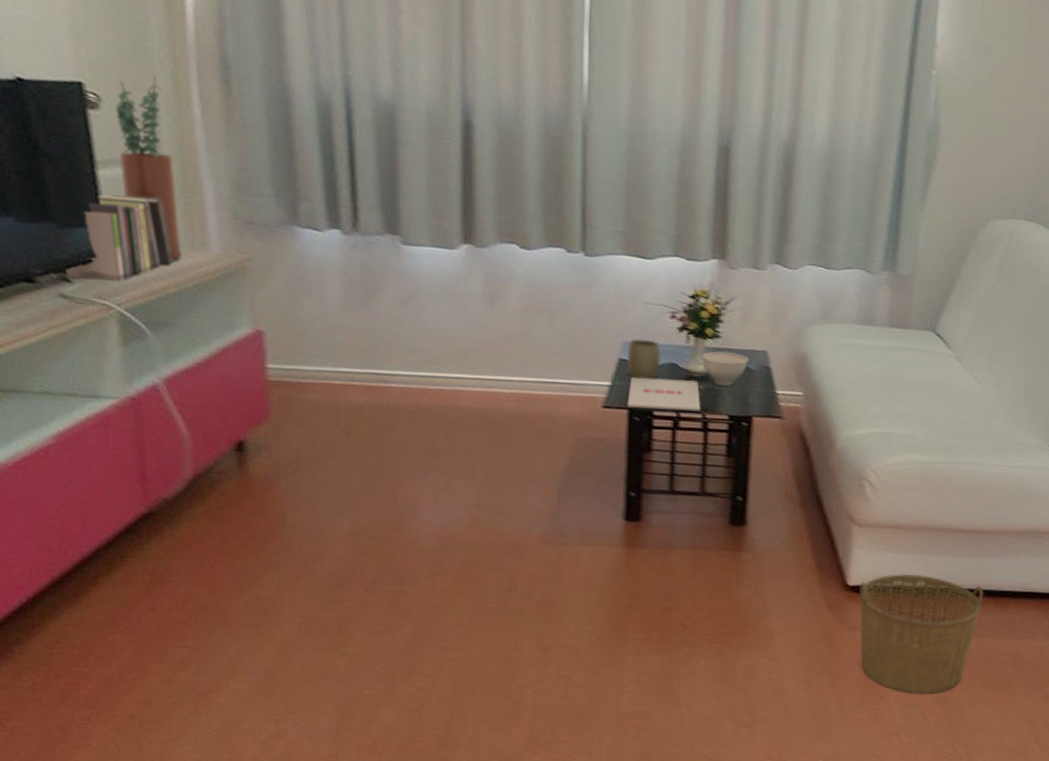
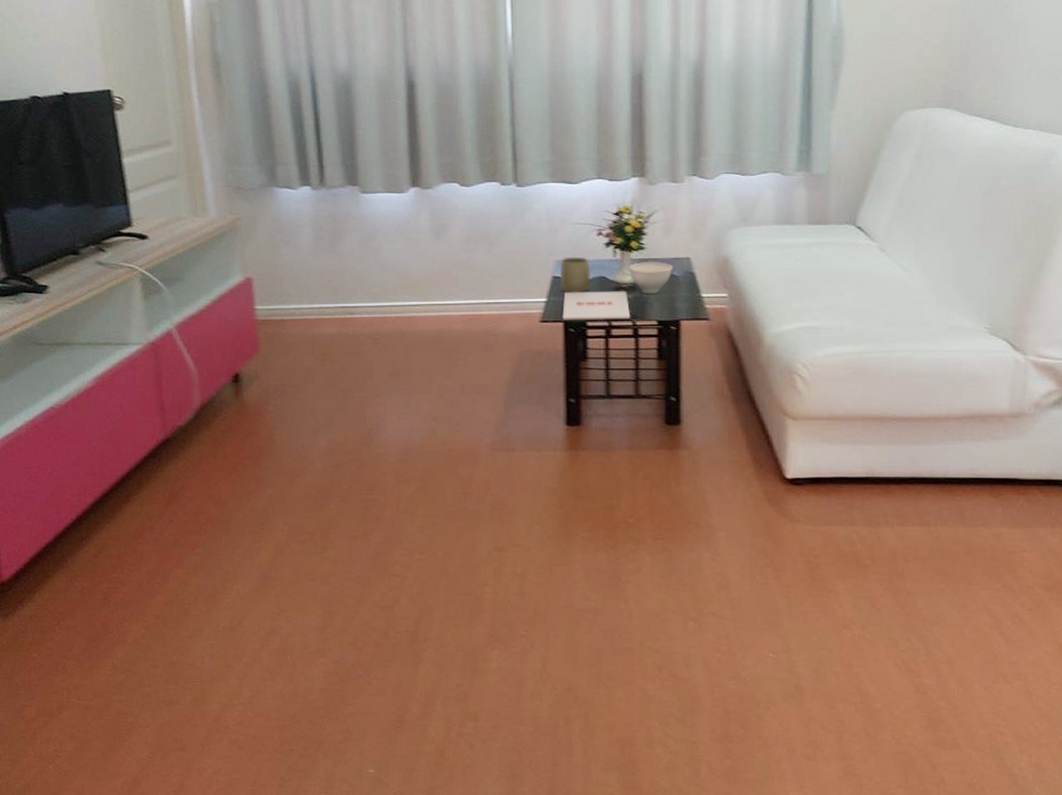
books: present [66,195,173,282] -> none [101,175,181,249]
vase: present [114,76,181,263] -> none [134,77,187,227]
basket: present [859,573,984,694] -> none [798,464,930,585]

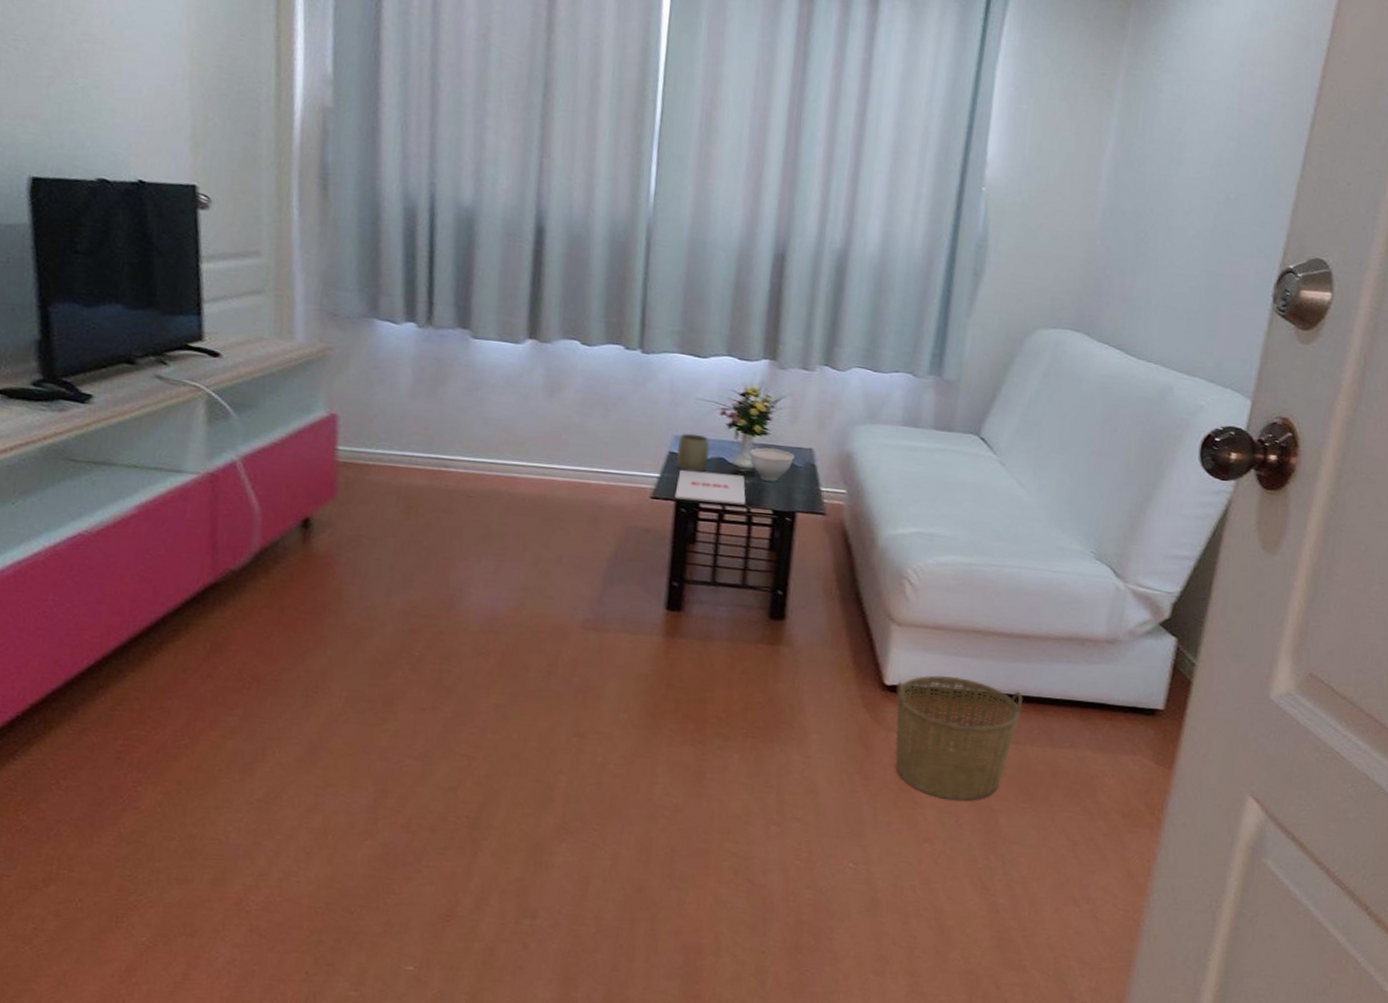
basket: none [798,464,930,585] -> present [895,675,1024,801]

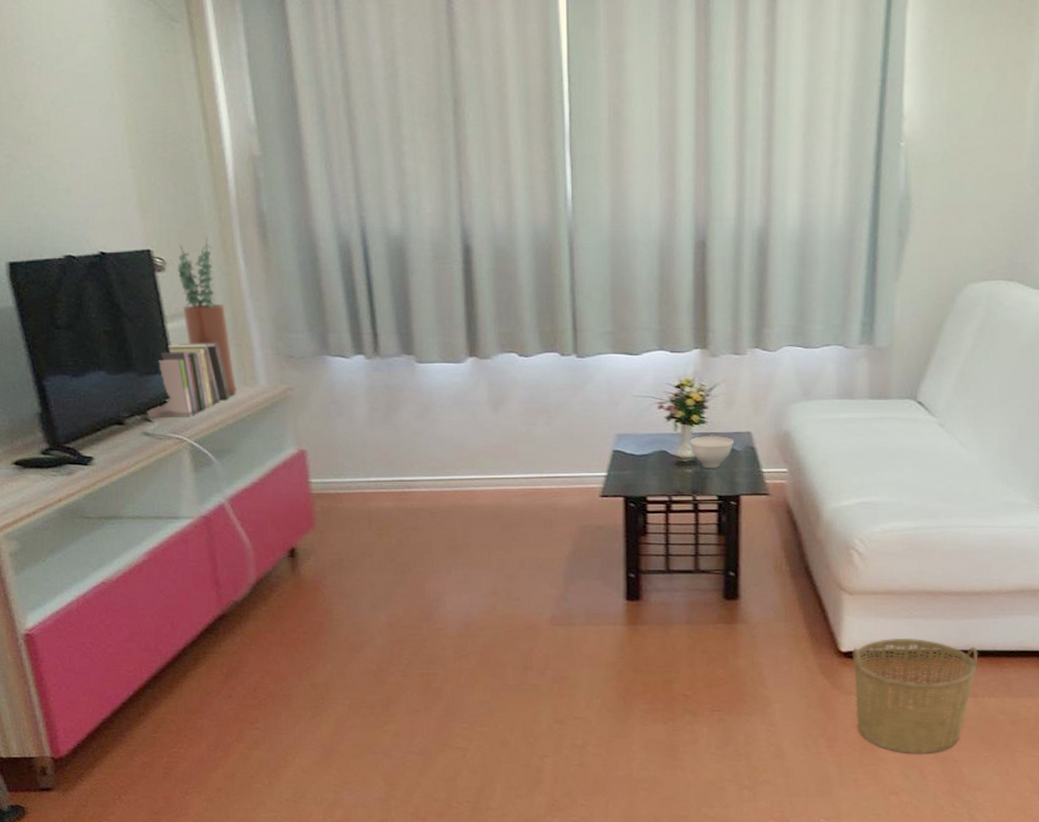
books: none [163,286,262,365] -> present [147,342,230,419]
vase: none [221,180,271,349] -> present [177,237,236,397]
magazine: present [674,469,746,506] -> none [622,466,691,495]
mug: present [676,432,710,472] -> none [620,430,651,467]

